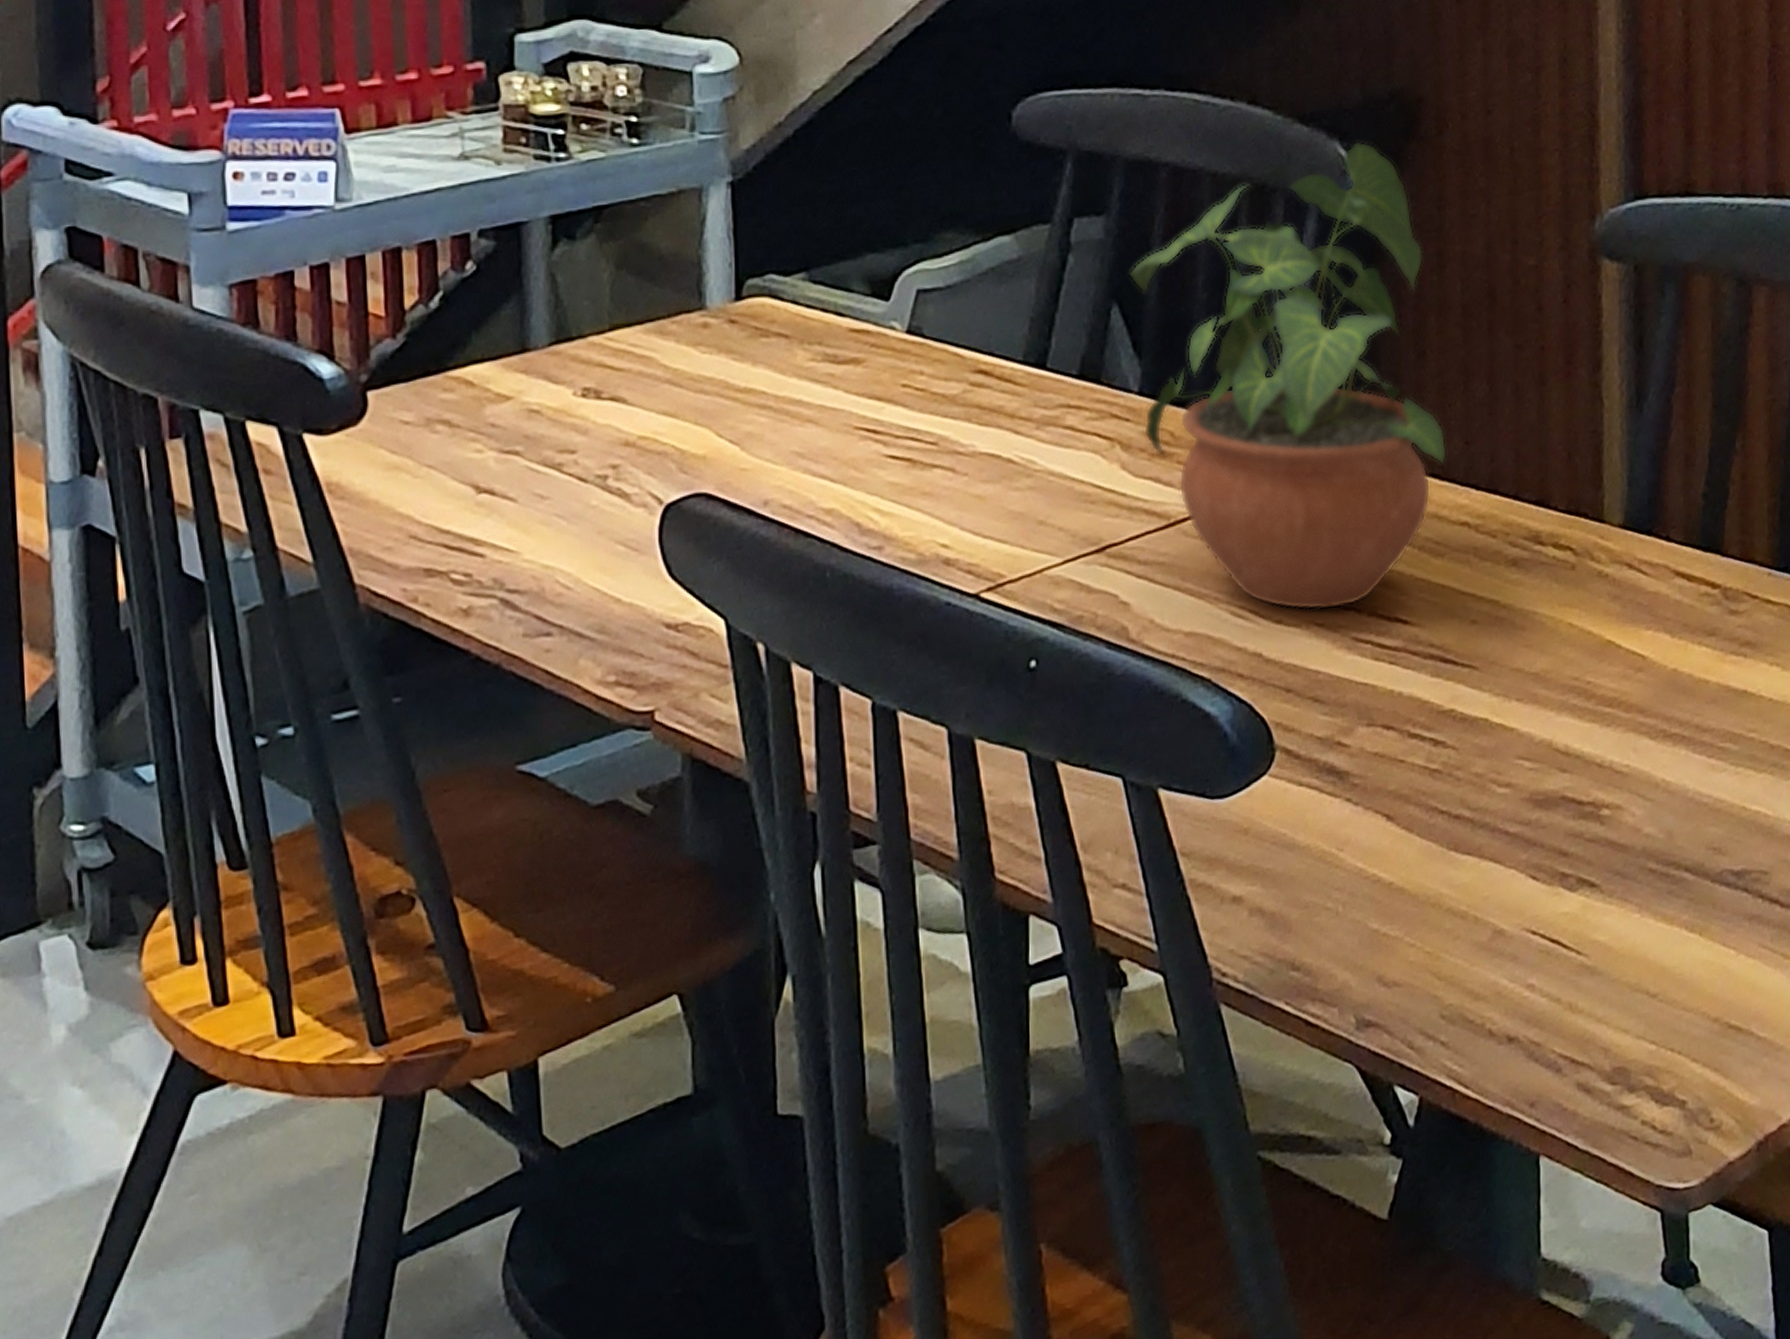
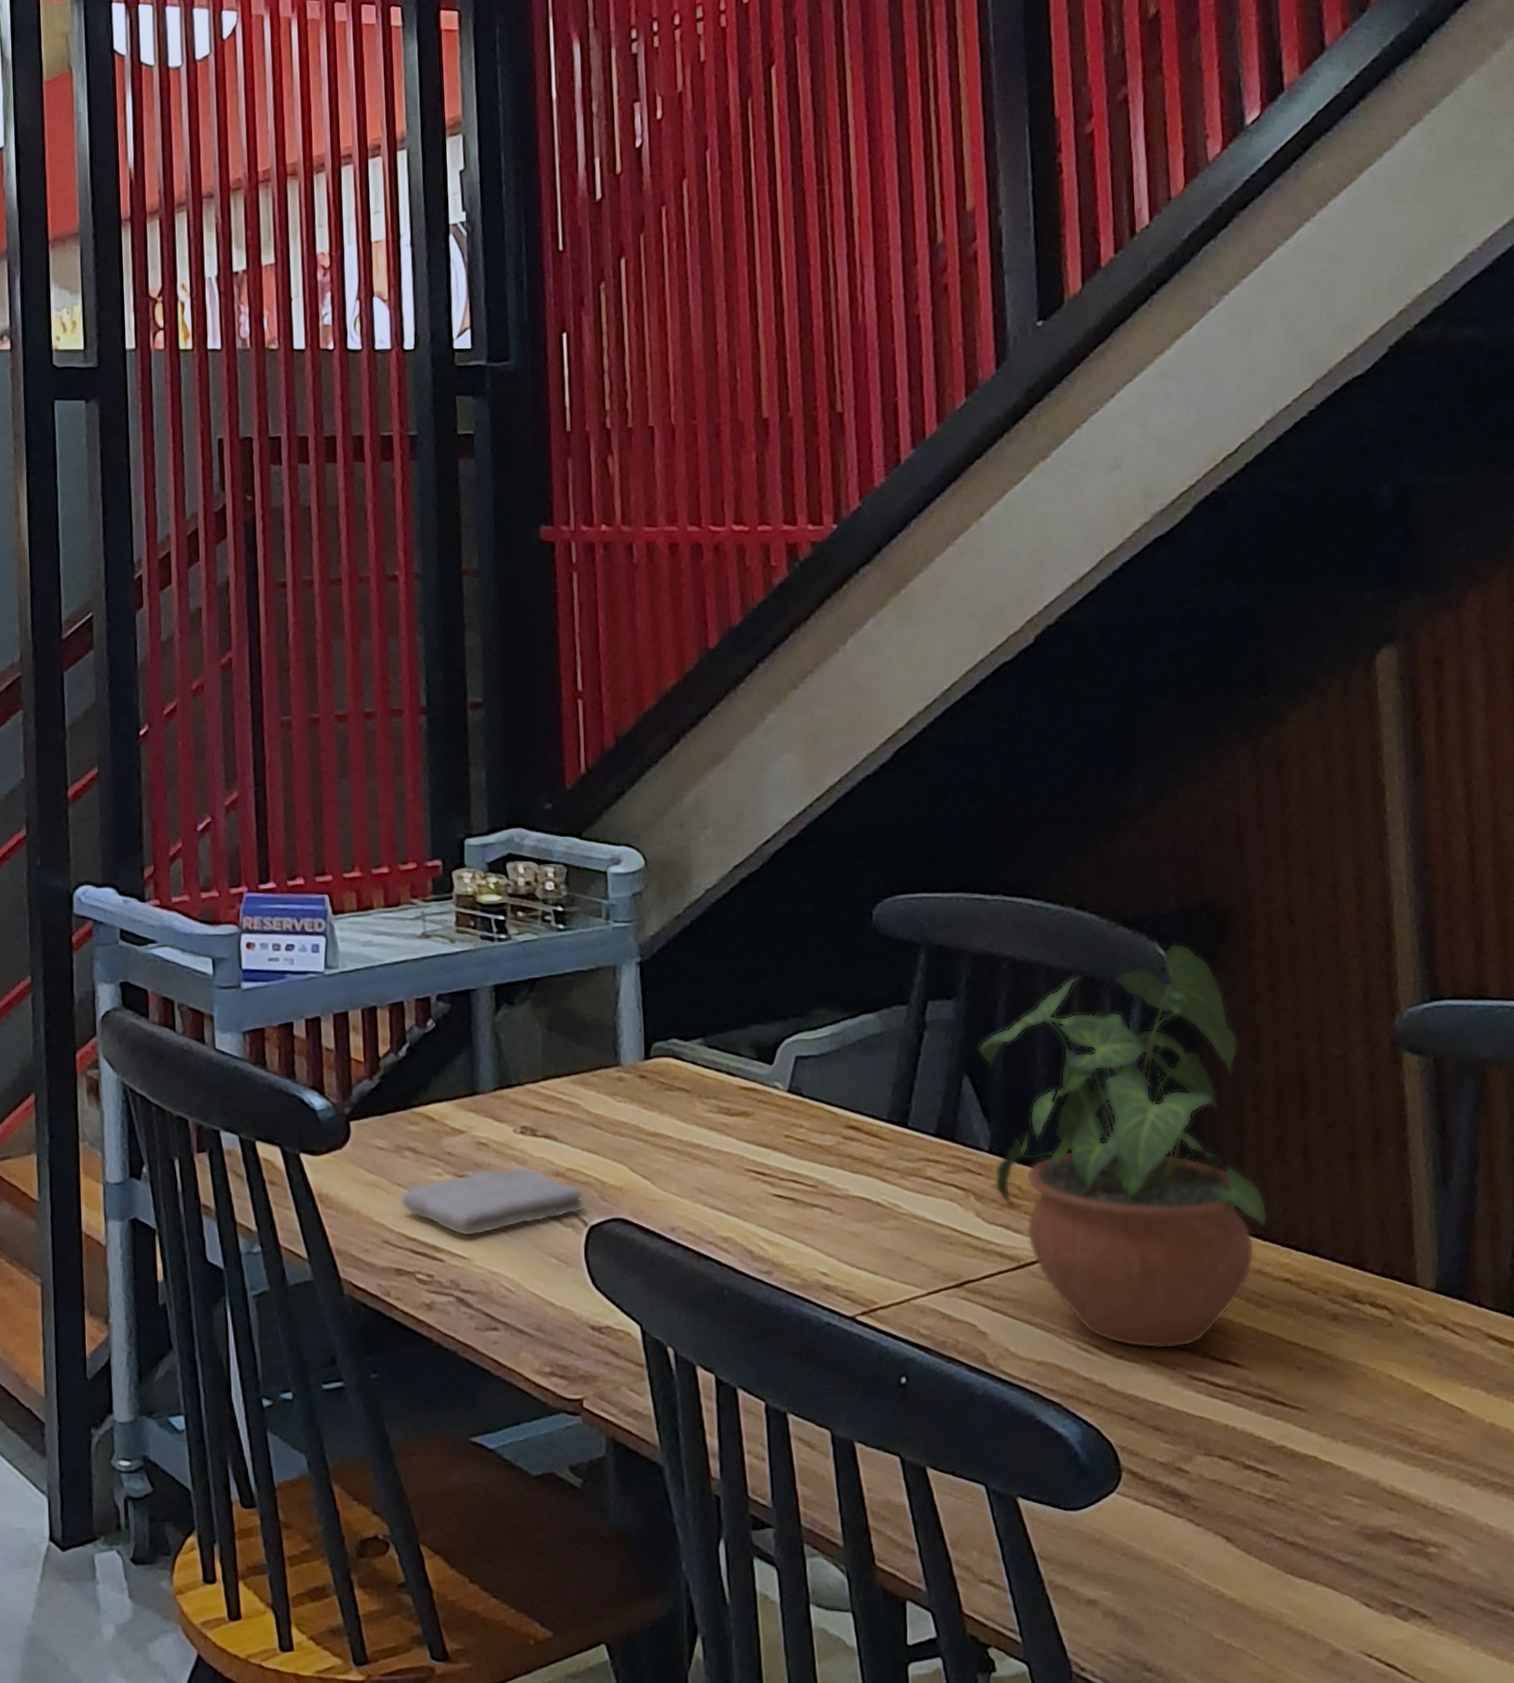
washcloth: none [431,435,660,526] -> present [400,1166,585,1237]

